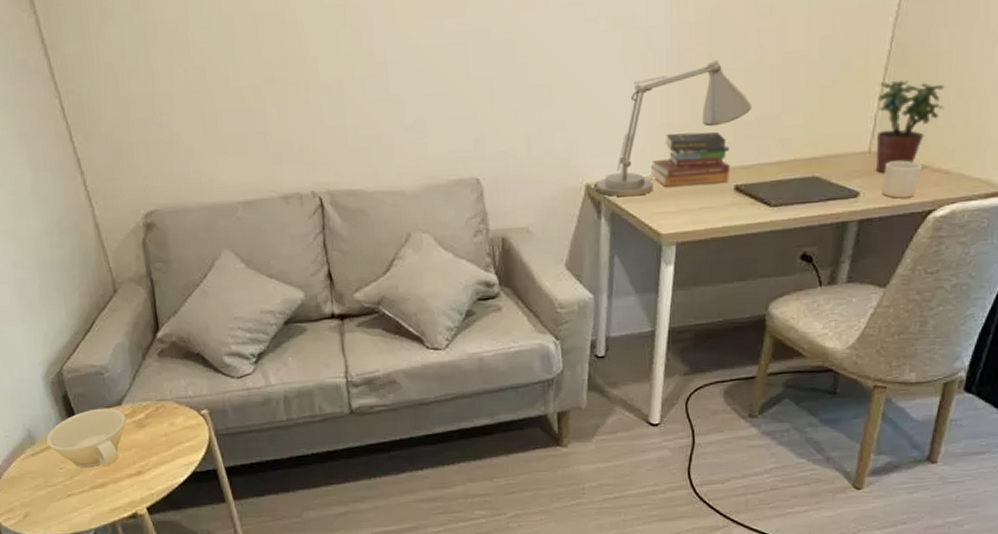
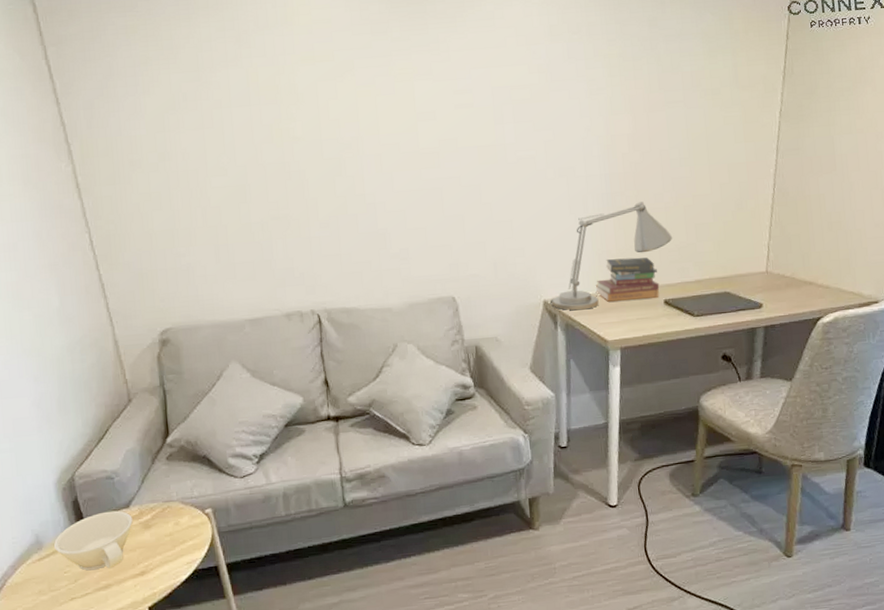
potted plant: present [877,80,945,174] -> none [769,217,819,289]
mug: present [882,160,922,199] -> none [779,278,808,309]

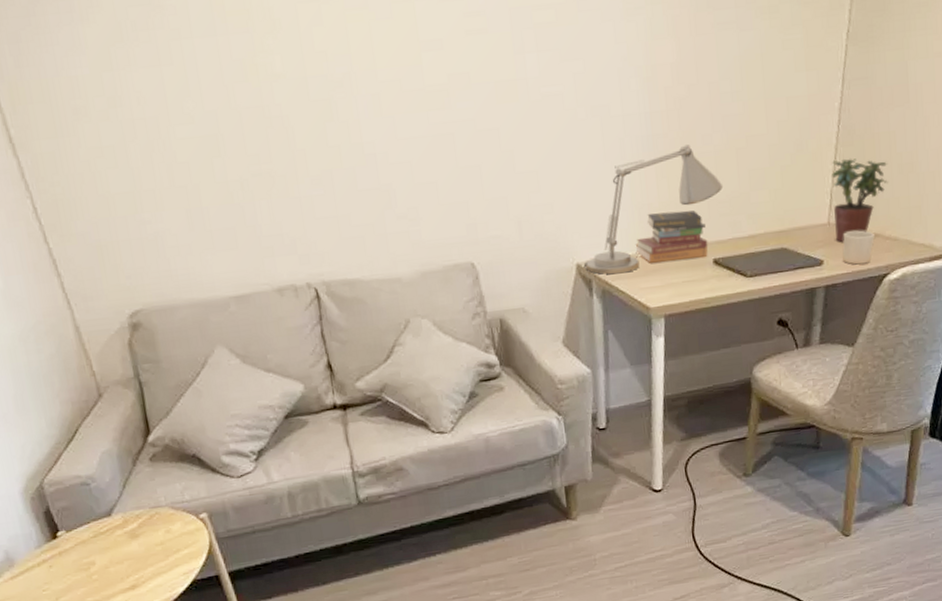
cup: present [53,510,133,571] -> none [27,520,117,588]
potted plant: none [769,217,819,289] -> present [832,158,888,243]
mug: none [779,278,808,309] -> present [842,230,875,265]

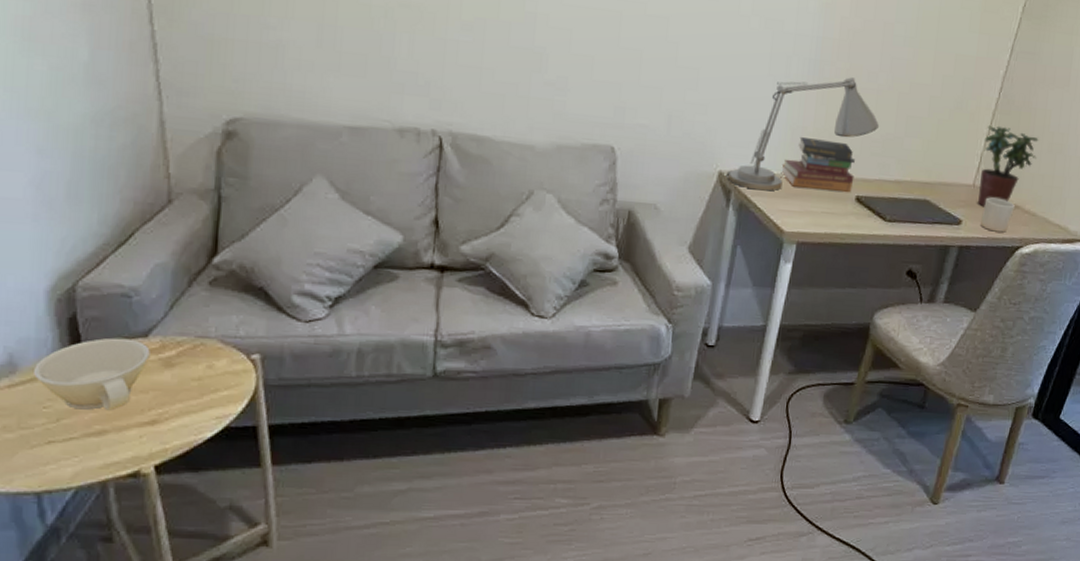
cup: none [27,520,117,588] -> present [32,337,150,411]

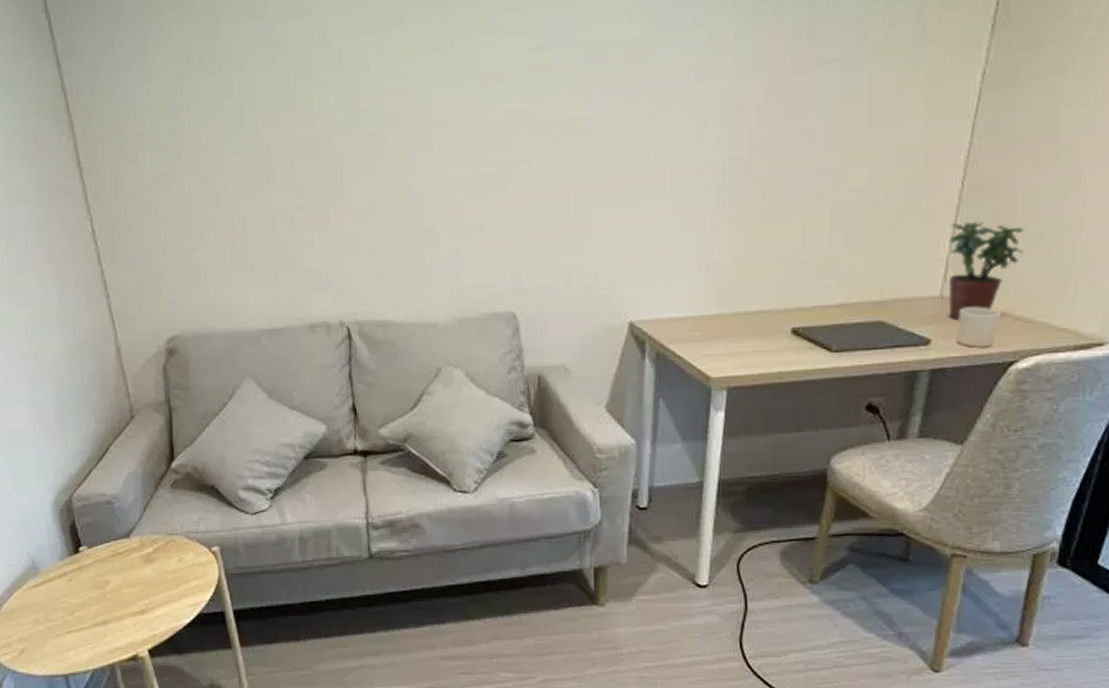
cup: present [32,337,150,411] -> none [50,540,133,603]
desk lamp: present [726,77,880,191] -> none [637,197,811,337]
books: present [782,137,855,192] -> none [700,271,787,327]

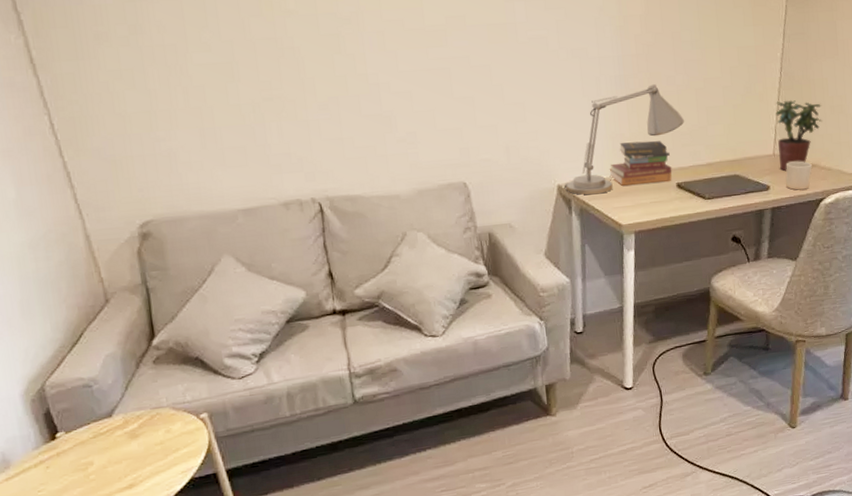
desk lamp: none [637,197,811,337] -> present [564,84,685,195]
books: none [700,271,787,327] -> present [610,140,672,186]

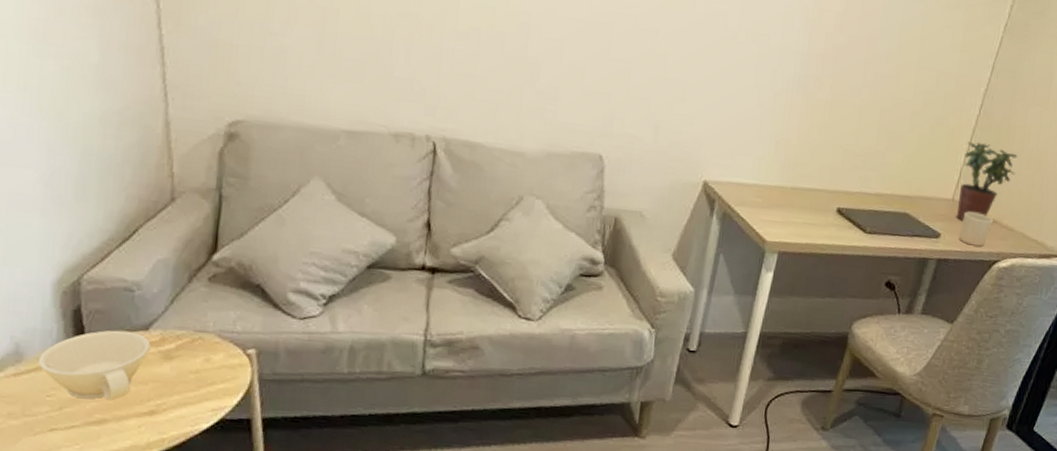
cup: none [23,421,117,488] -> present [37,330,151,401]
desk lamp: present [564,84,685,195] -> none [710,92,862,201]
books: present [610,140,672,186] -> none [765,149,837,204]

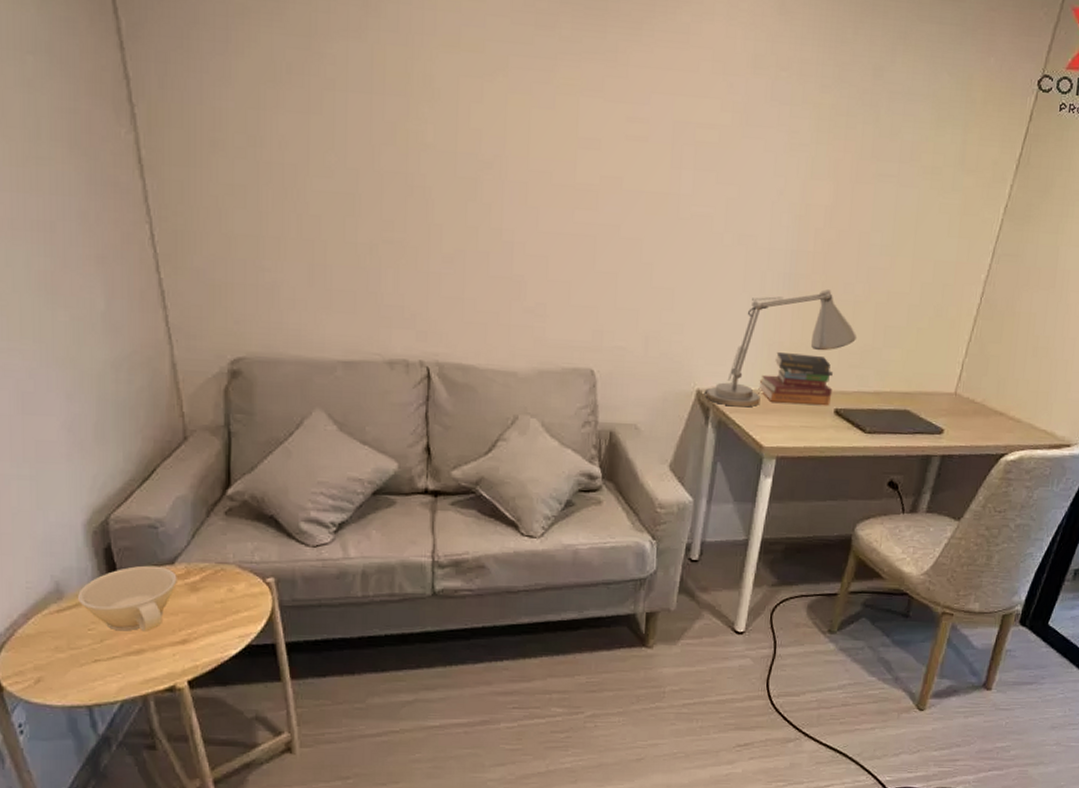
desk lamp: none [710,92,862,201] -> present [704,289,857,407]
books: none [765,149,837,204] -> present [760,352,833,405]
potted plant: present [957,142,1018,222] -> none [960,332,1023,416]
mug: present [959,211,993,247] -> none [963,405,999,440]

